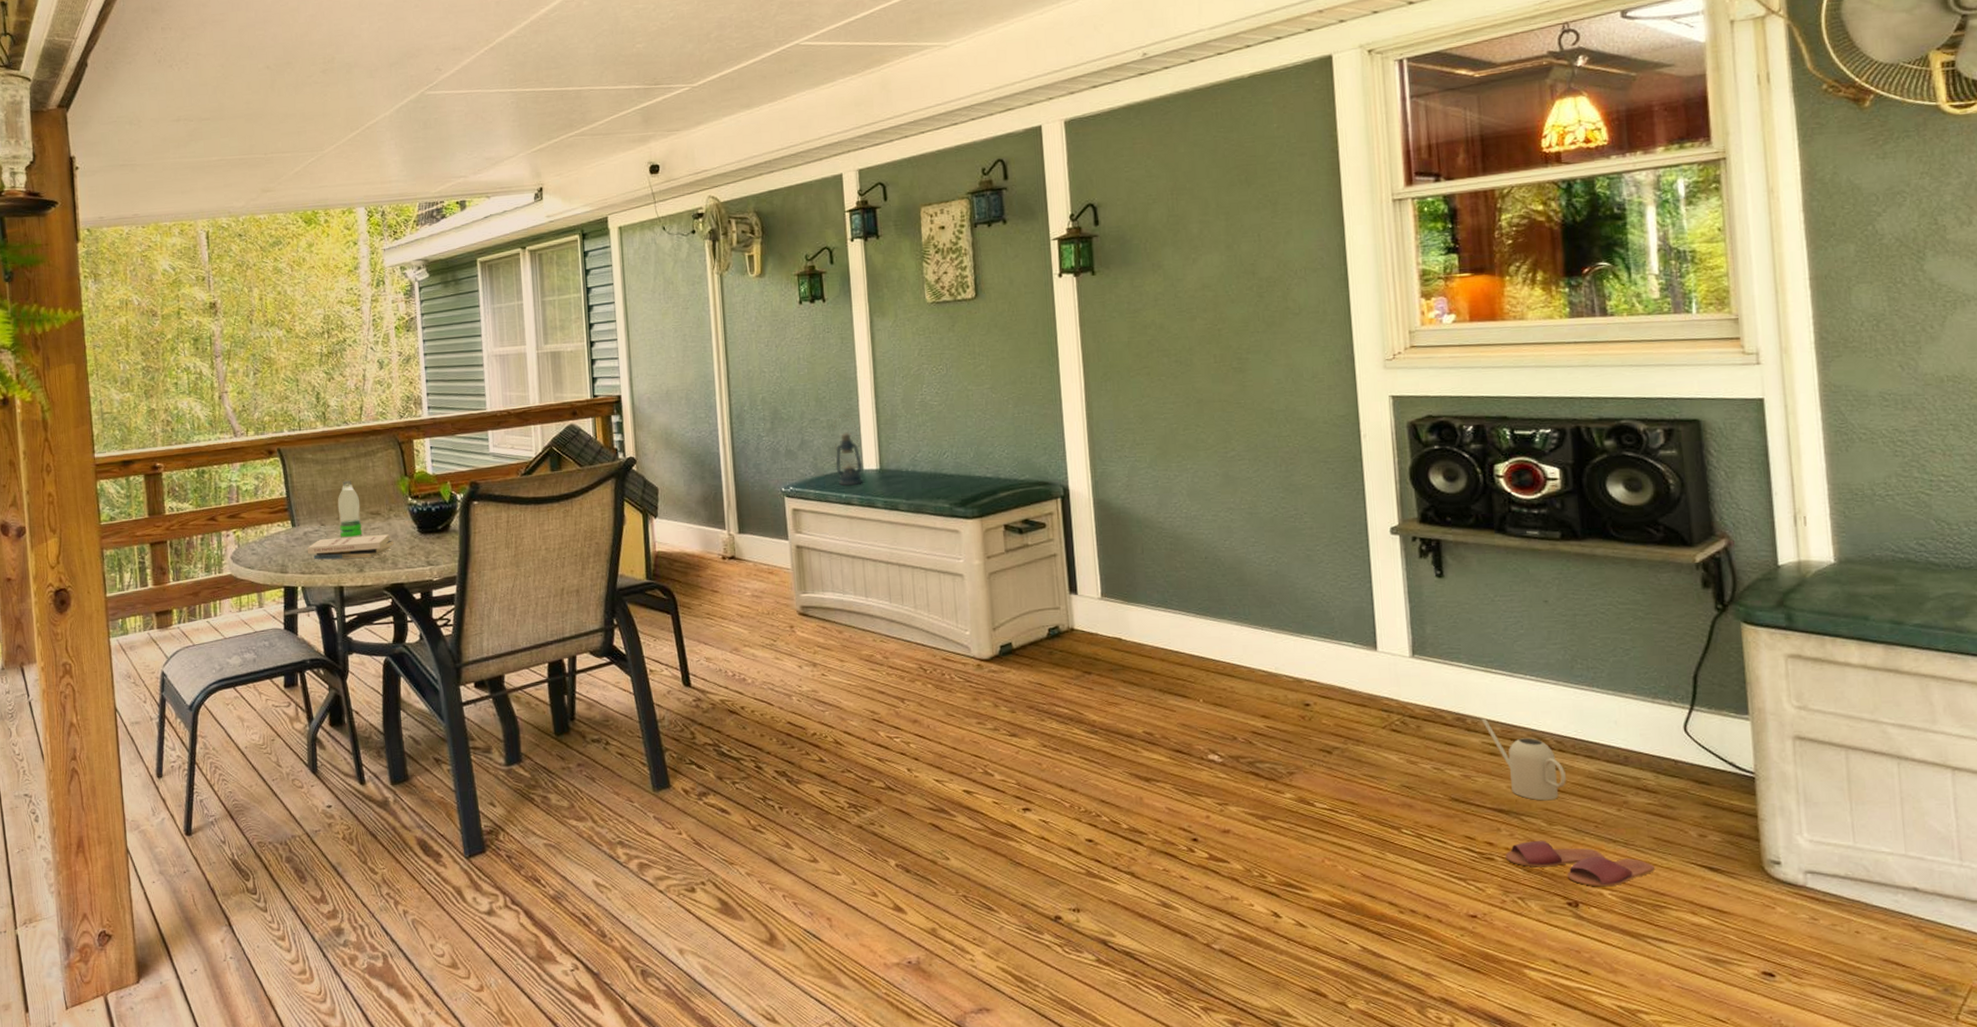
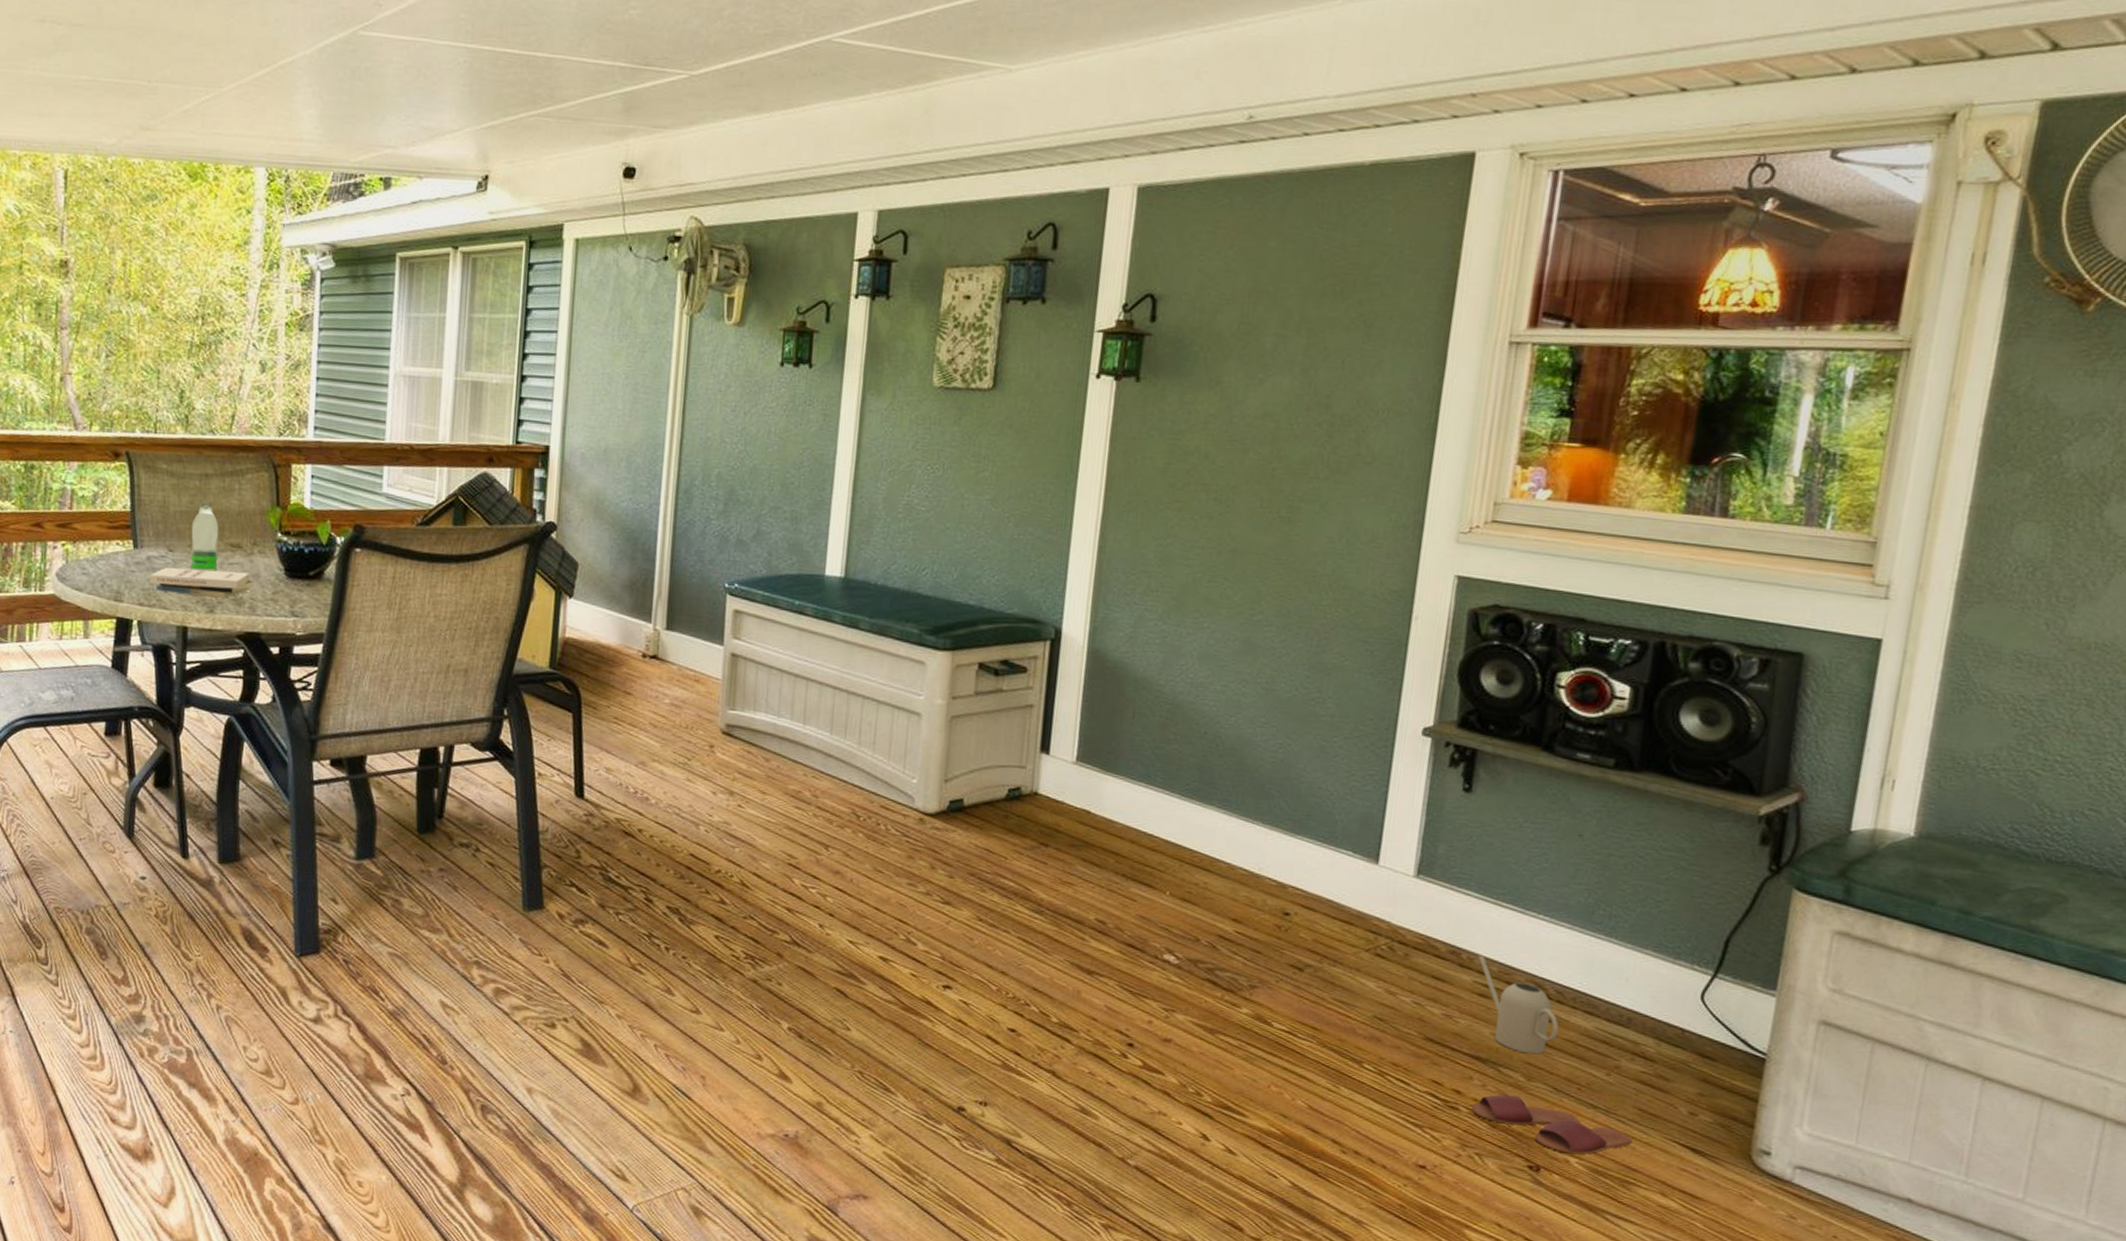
lantern: present [833,413,863,487] -> none [792,505,825,593]

